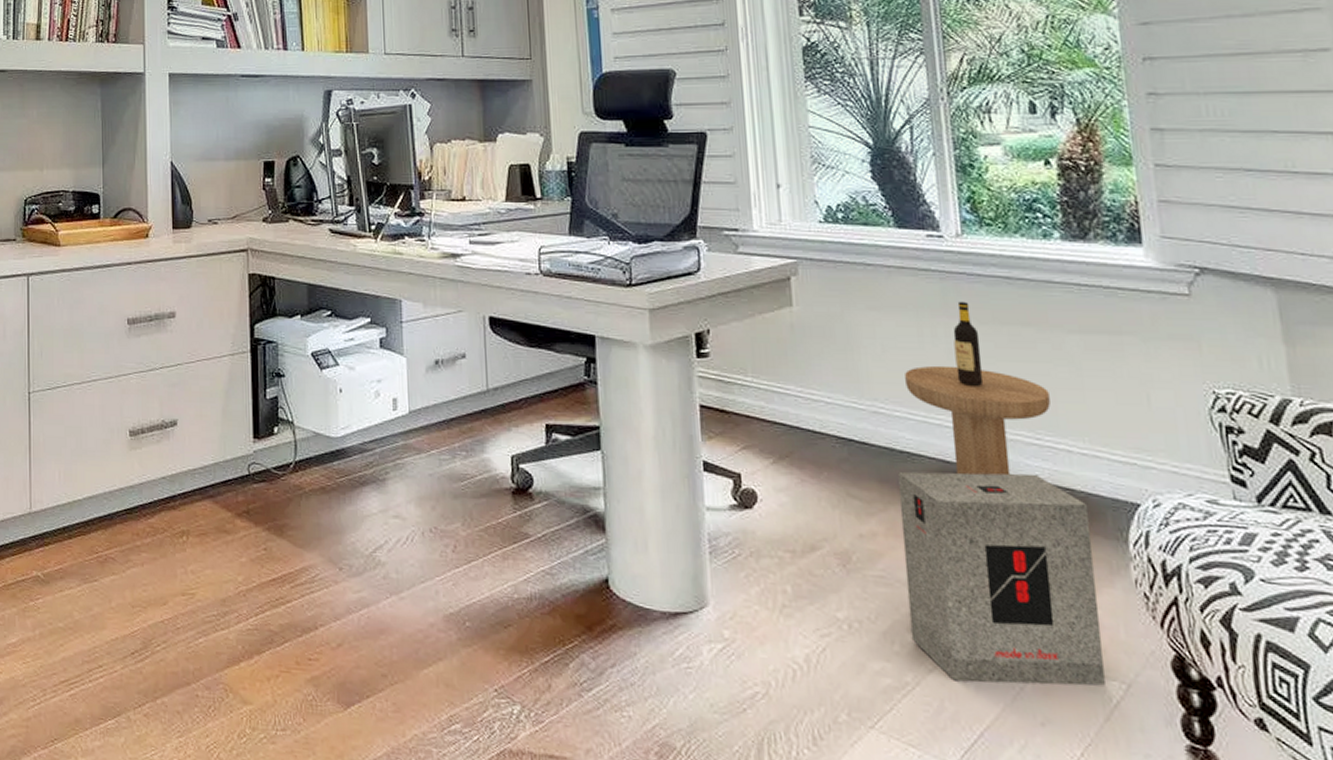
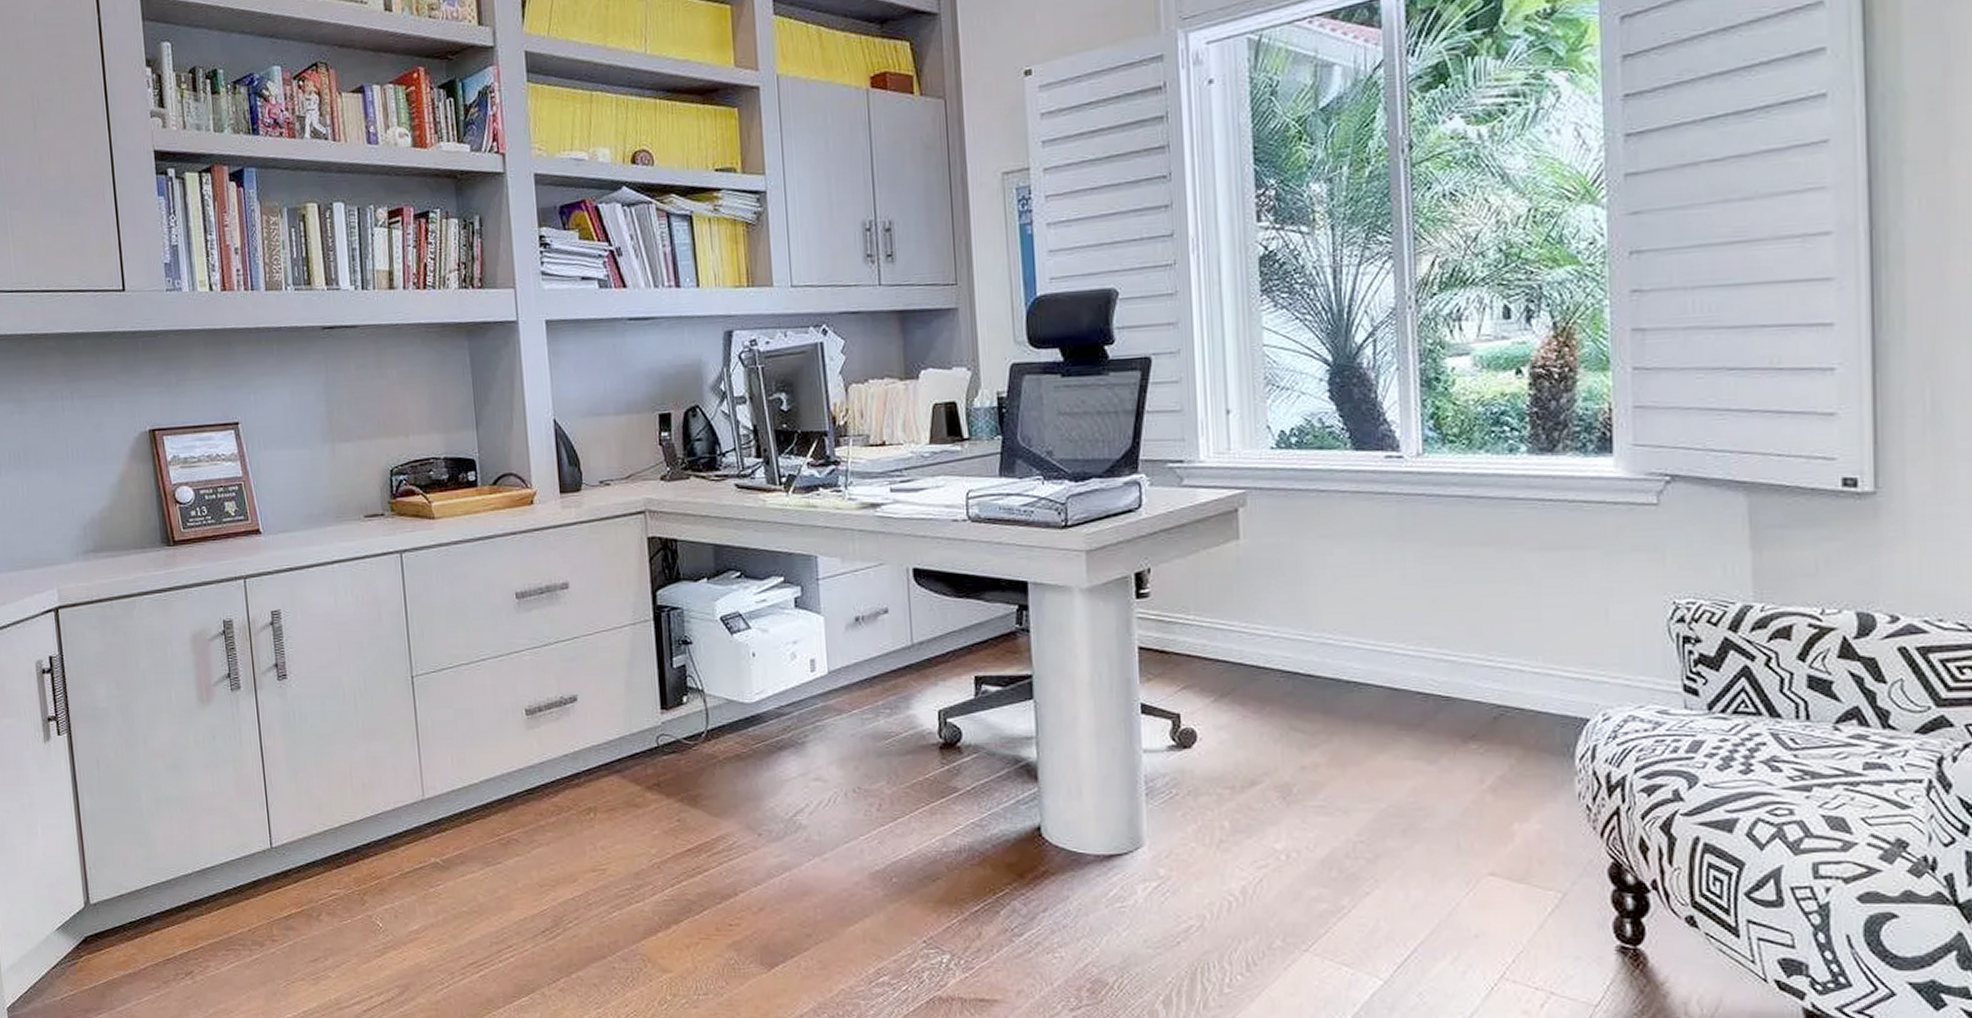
box: present [897,471,1105,686] -> none [1342,695,1542,902]
side table: present [905,301,1051,476] -> none [1355,524,1505,702]

